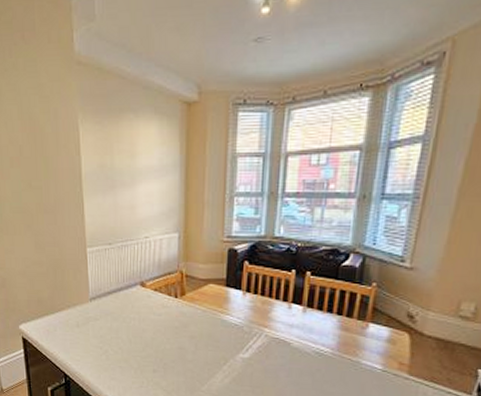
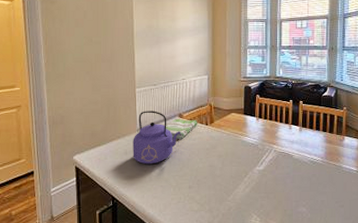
kettle: none [85,276,144,341] -> present [133,111,181,165]
dish towel: none [125,288,165,314] -> present [166,119,198,140]

